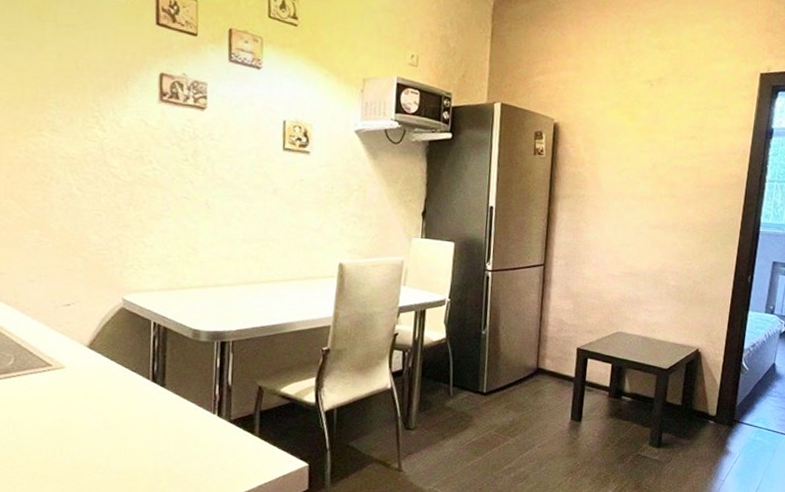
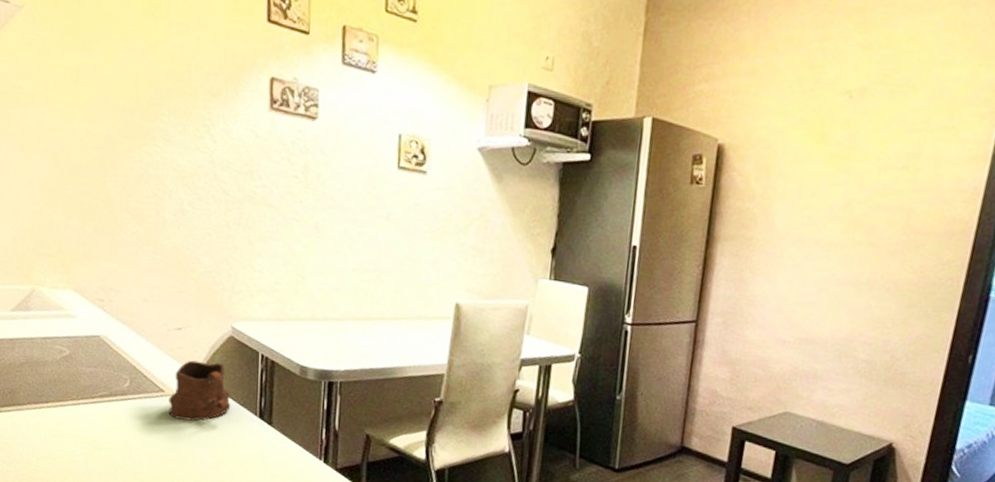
mug: none [56,333,123,391] -> present [168,360,231,421]

